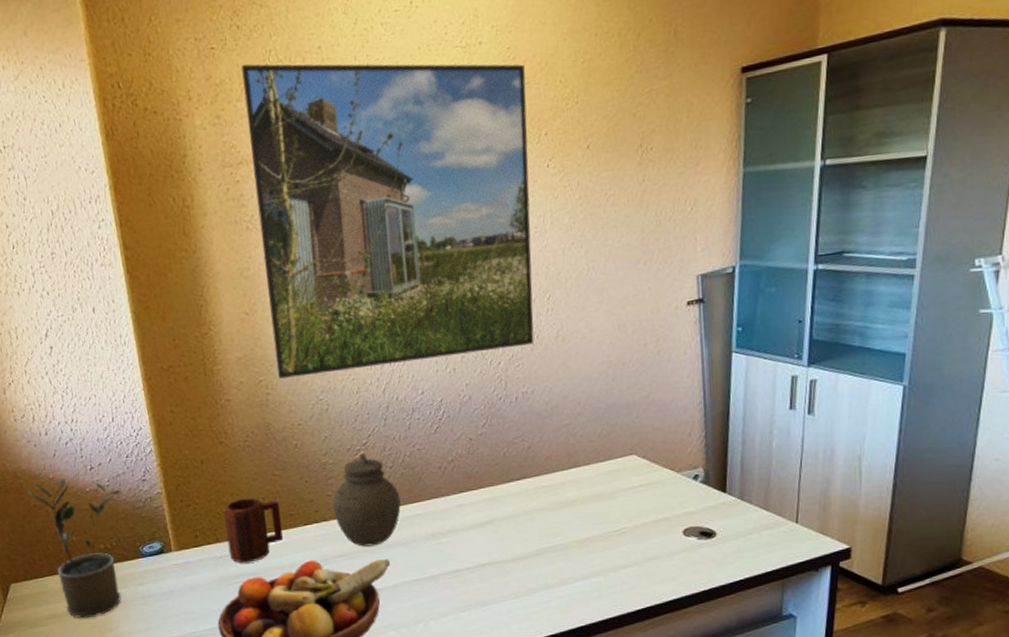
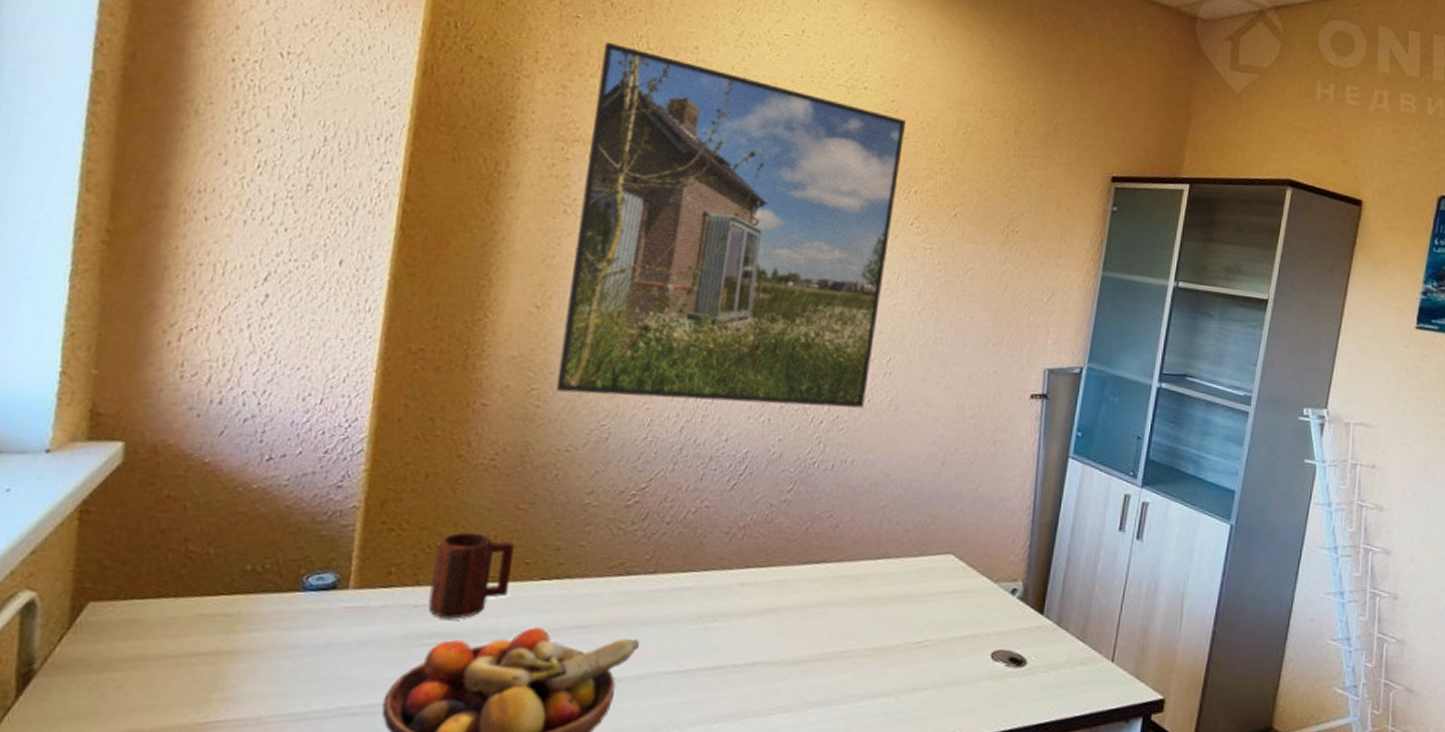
potted plant: present [28,477,122,619] -> none [162,463,303,668]
jar: present [332,453,401,547] -> none [582,500,672,620]

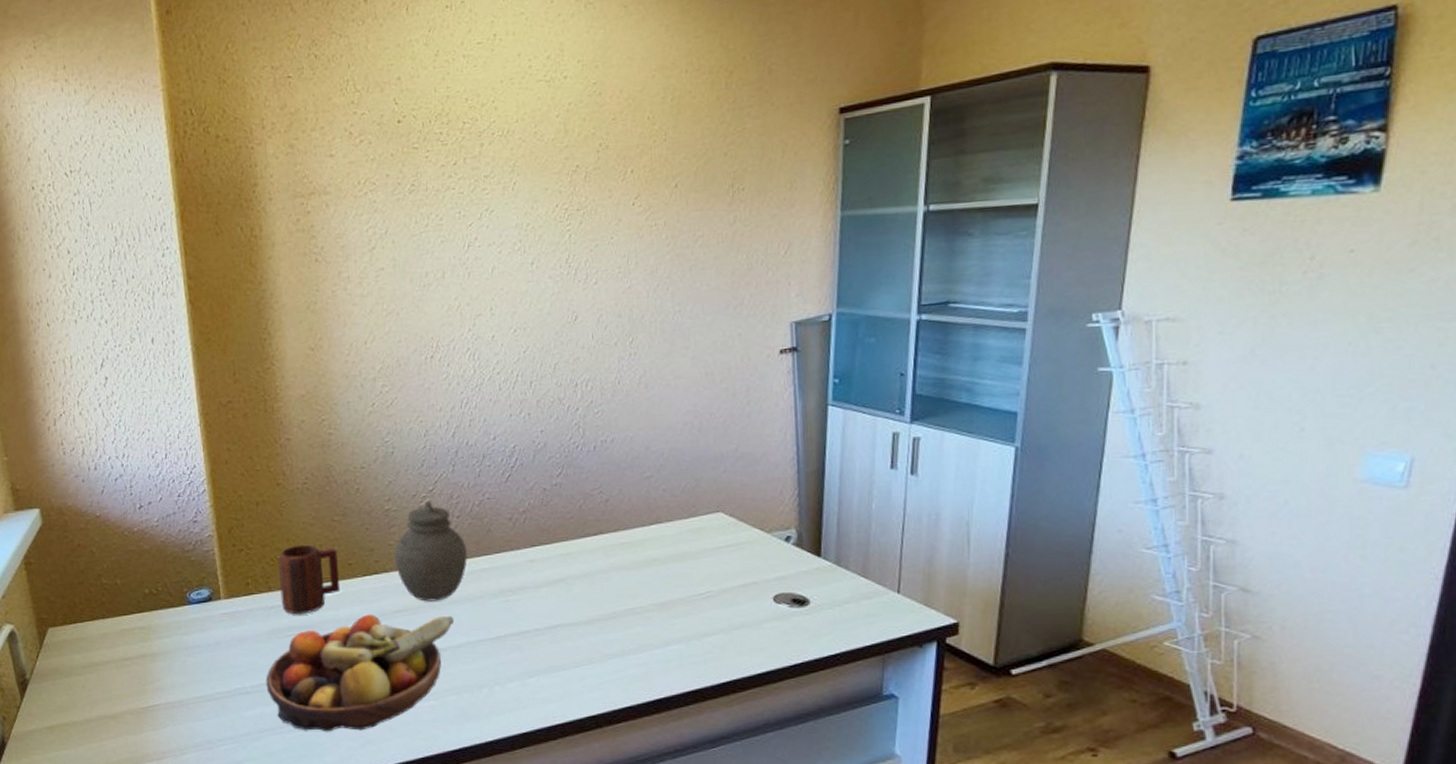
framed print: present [555,41,906,408] -> none [318,93,615,418]
jar: none [582,500,672,620] -> present [394,501,467,602]

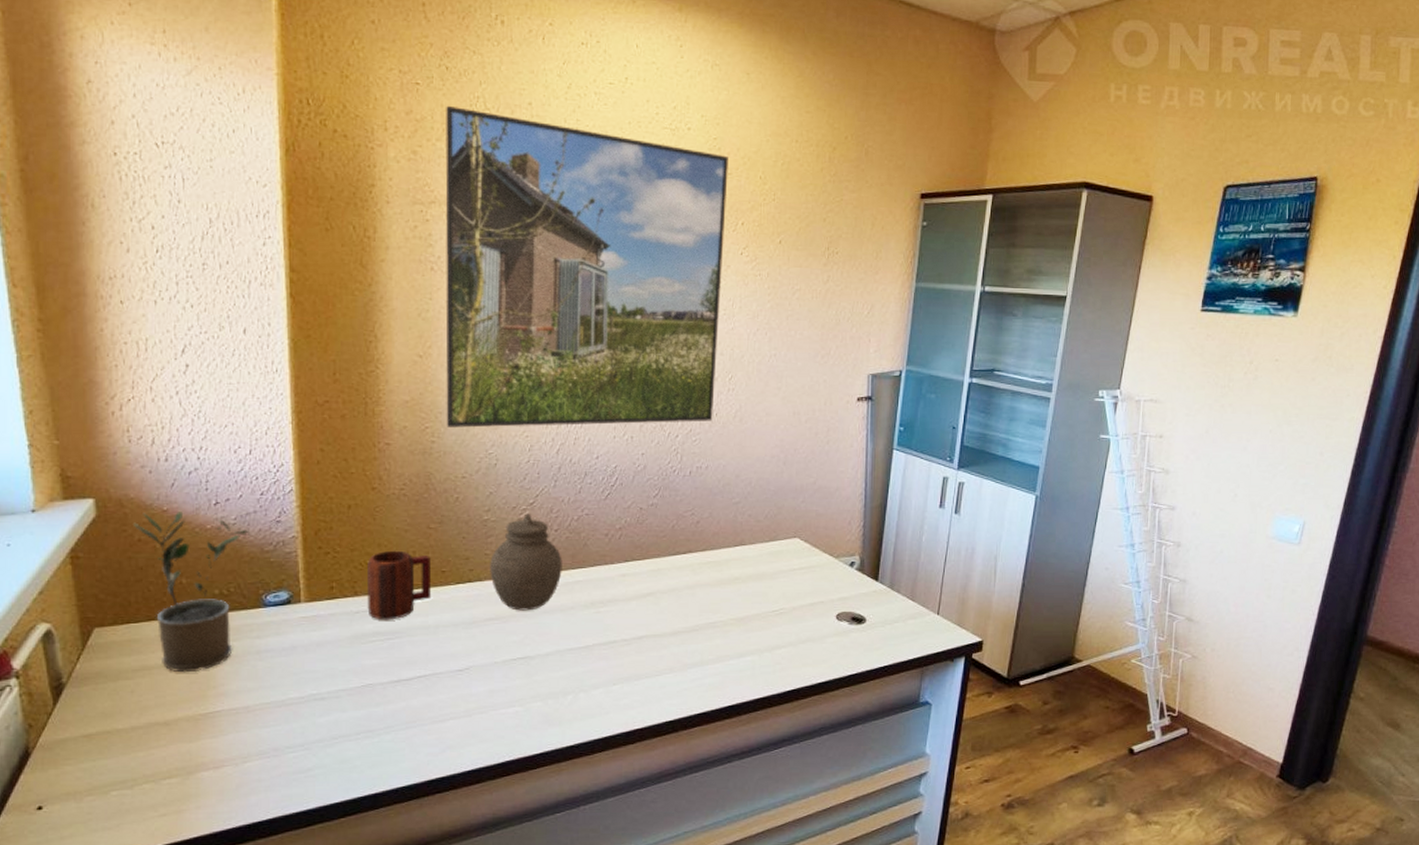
potted plant: none [73,515,171,669] -> present [134,510,249,673]
fruit bowl: present [266,614,453,732] -> none [344,622,544,738]
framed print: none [318,93,615,418] -> present [445,105,728,428]

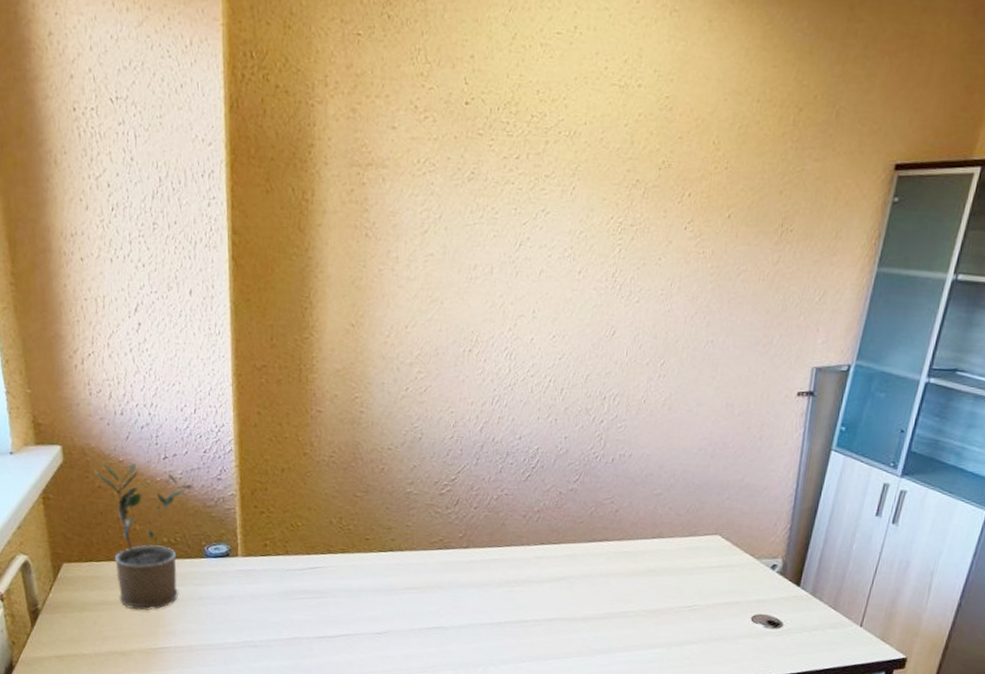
mug: present [367,550,432,620] -> none [297,514,356,581]
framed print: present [445,105,728,428] -> none [374,58,680,408]
jar: present [490,513,562,611] -> none [410,489,480,584]

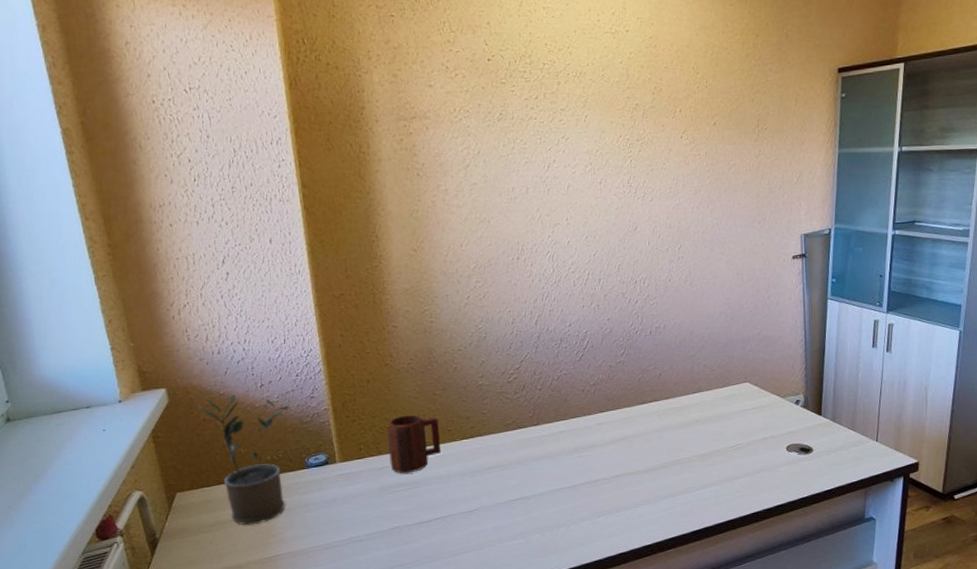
mug: none [297,514,356,581] -> present [387,414,442,474]

